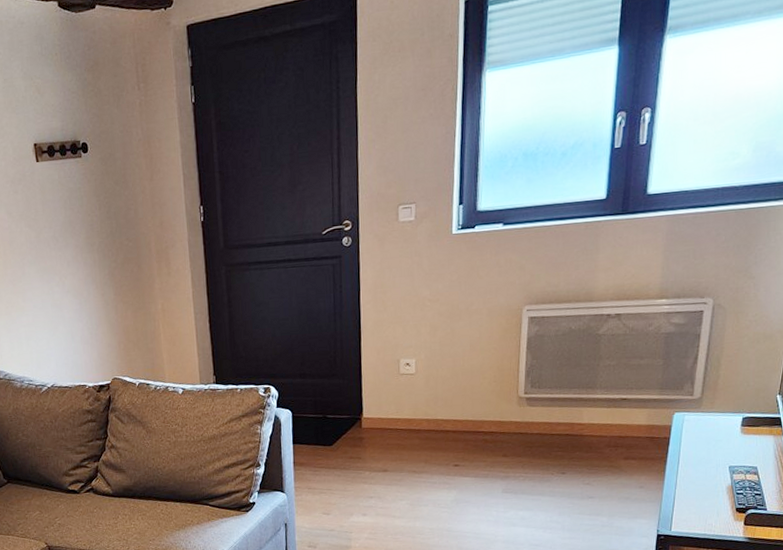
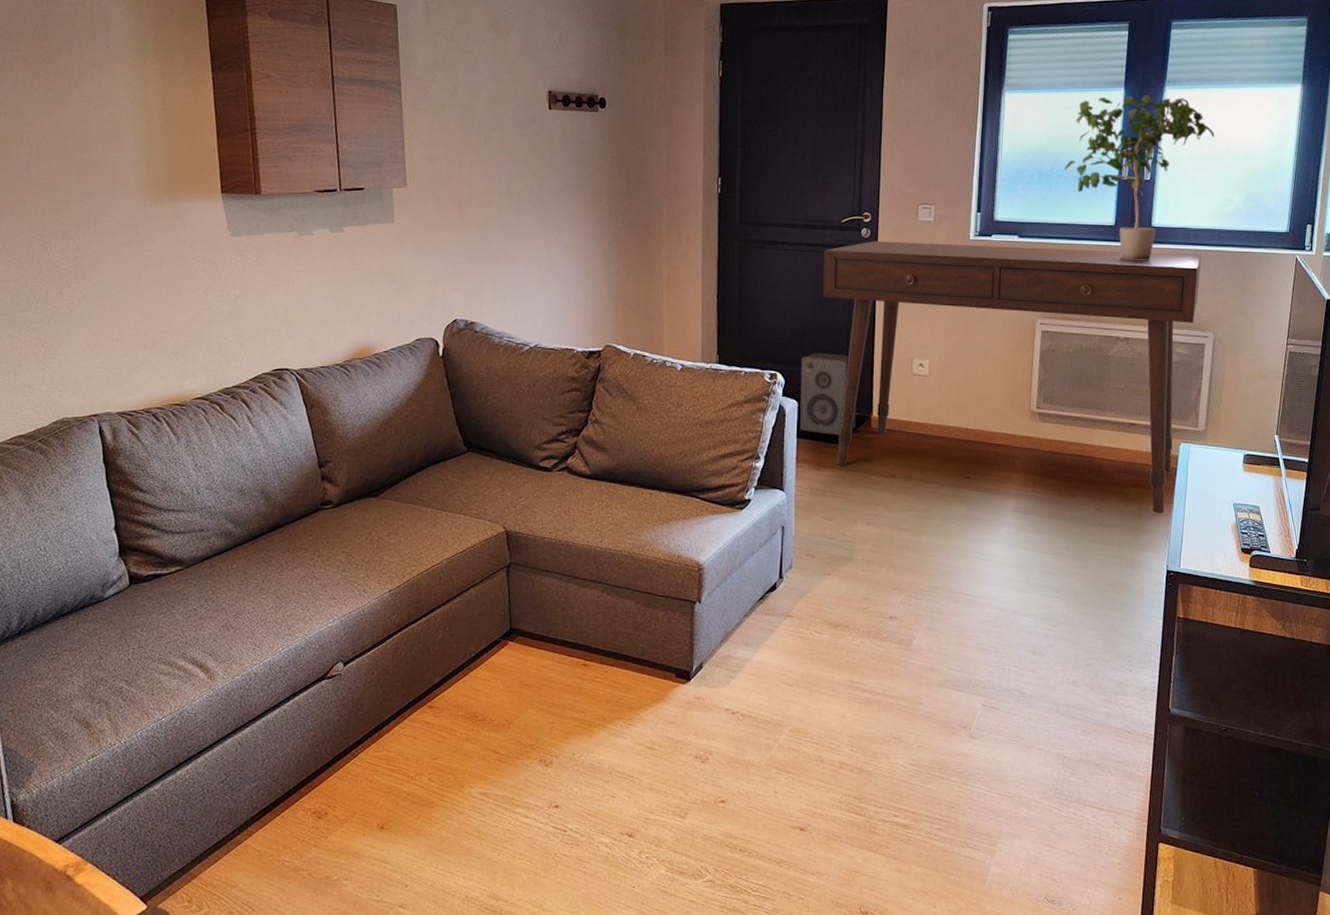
speaker: none [292,362,348,438] -> present [800,353,857,435]
desk: none [307,218,702,483] -> present [824,241,1201,514]
potted plant: none [551,45,722,234] -> present [1064,94,1215,261]

